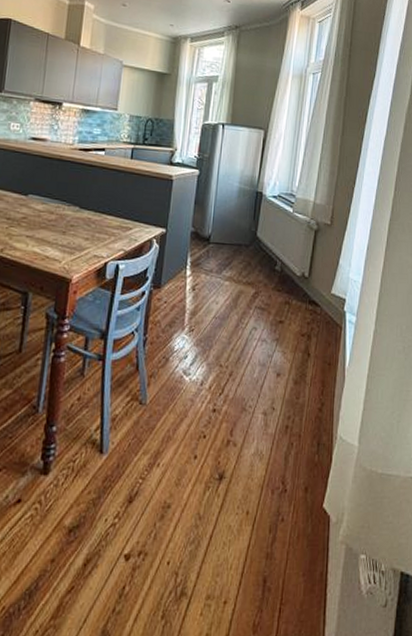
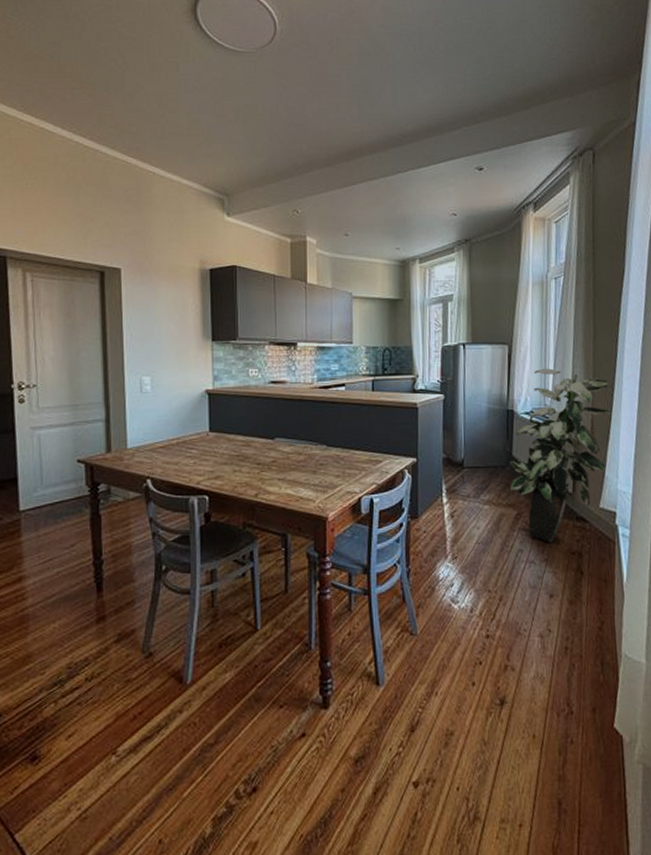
indoor plant: none [250,156,353,323] -> present [509,368,611,543]

